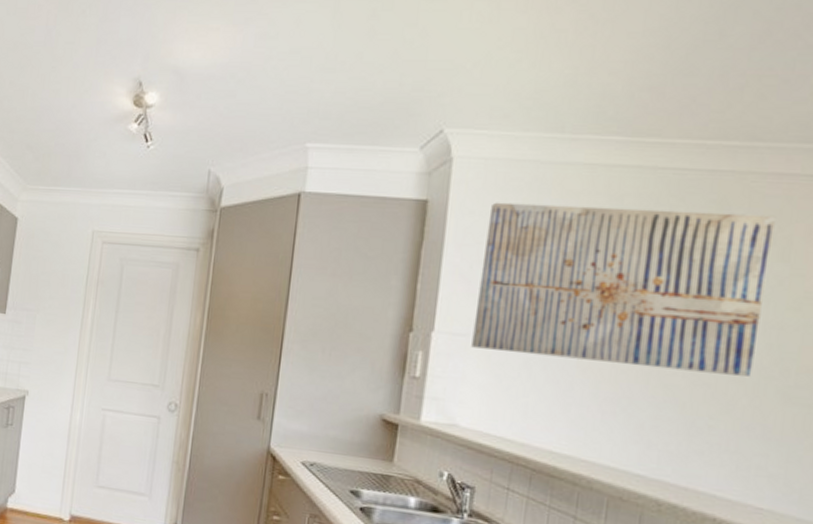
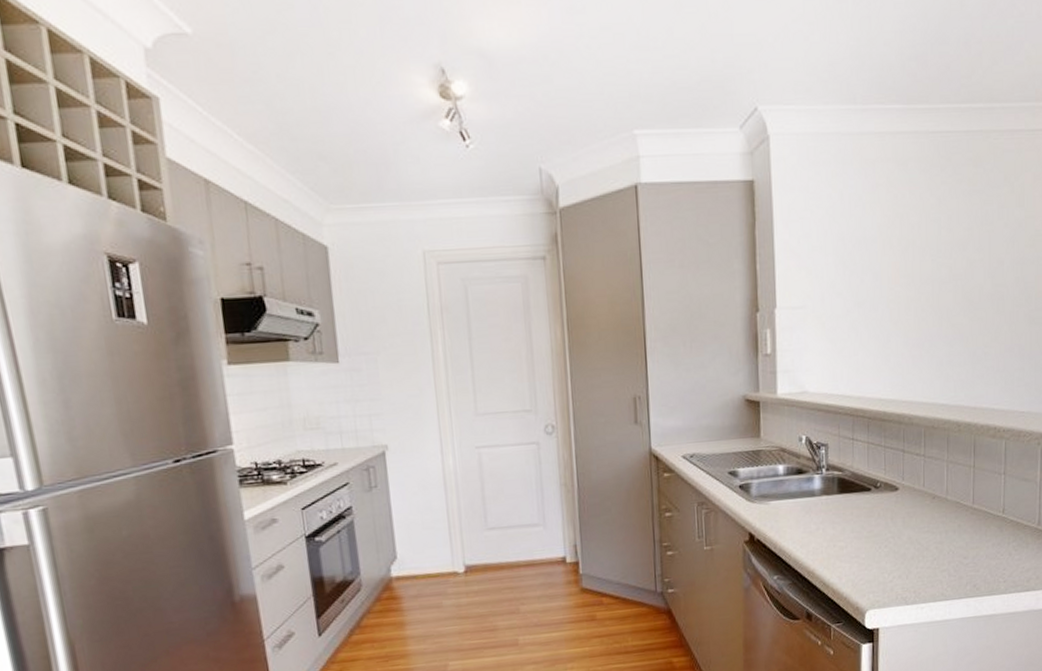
wall art: present [471,202,777,377] -> none [807,167,1013,318]

